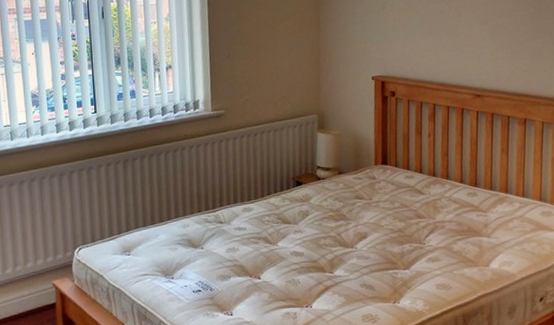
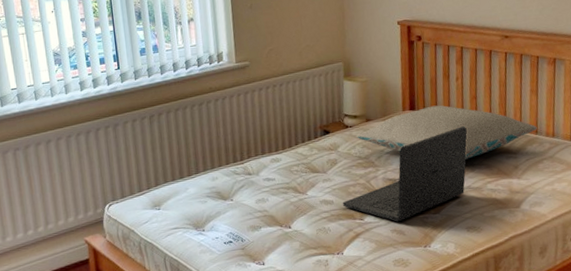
laptop: none [313,182,439,277] -> present [343,126,468,222]
pillow: none [329,160,507,216] -> present [356,105,537,159]

